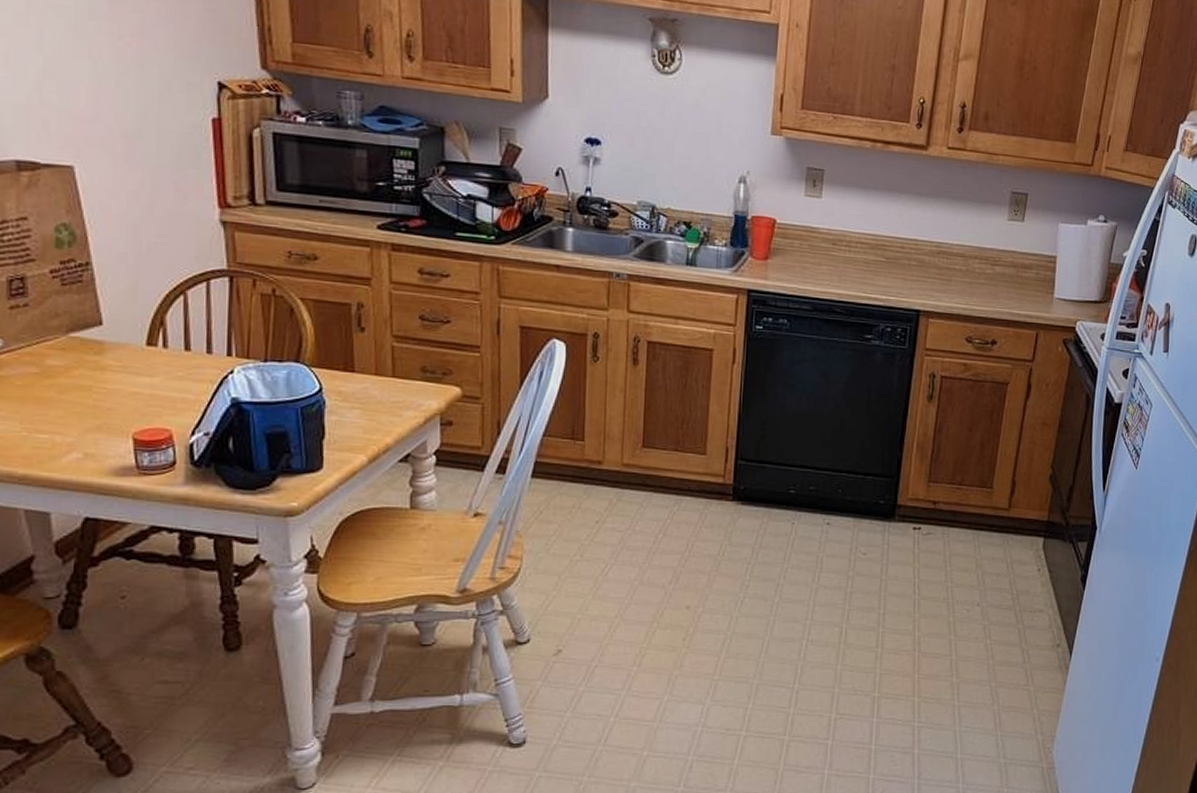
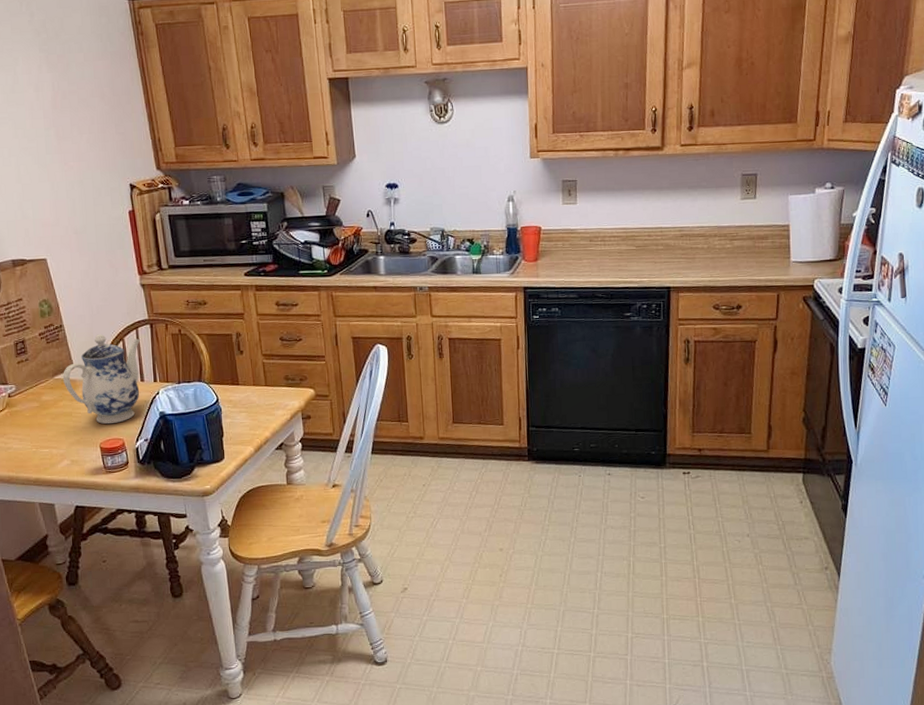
teapot: none [83,281,213,407] -> present [63,334,141,424]

